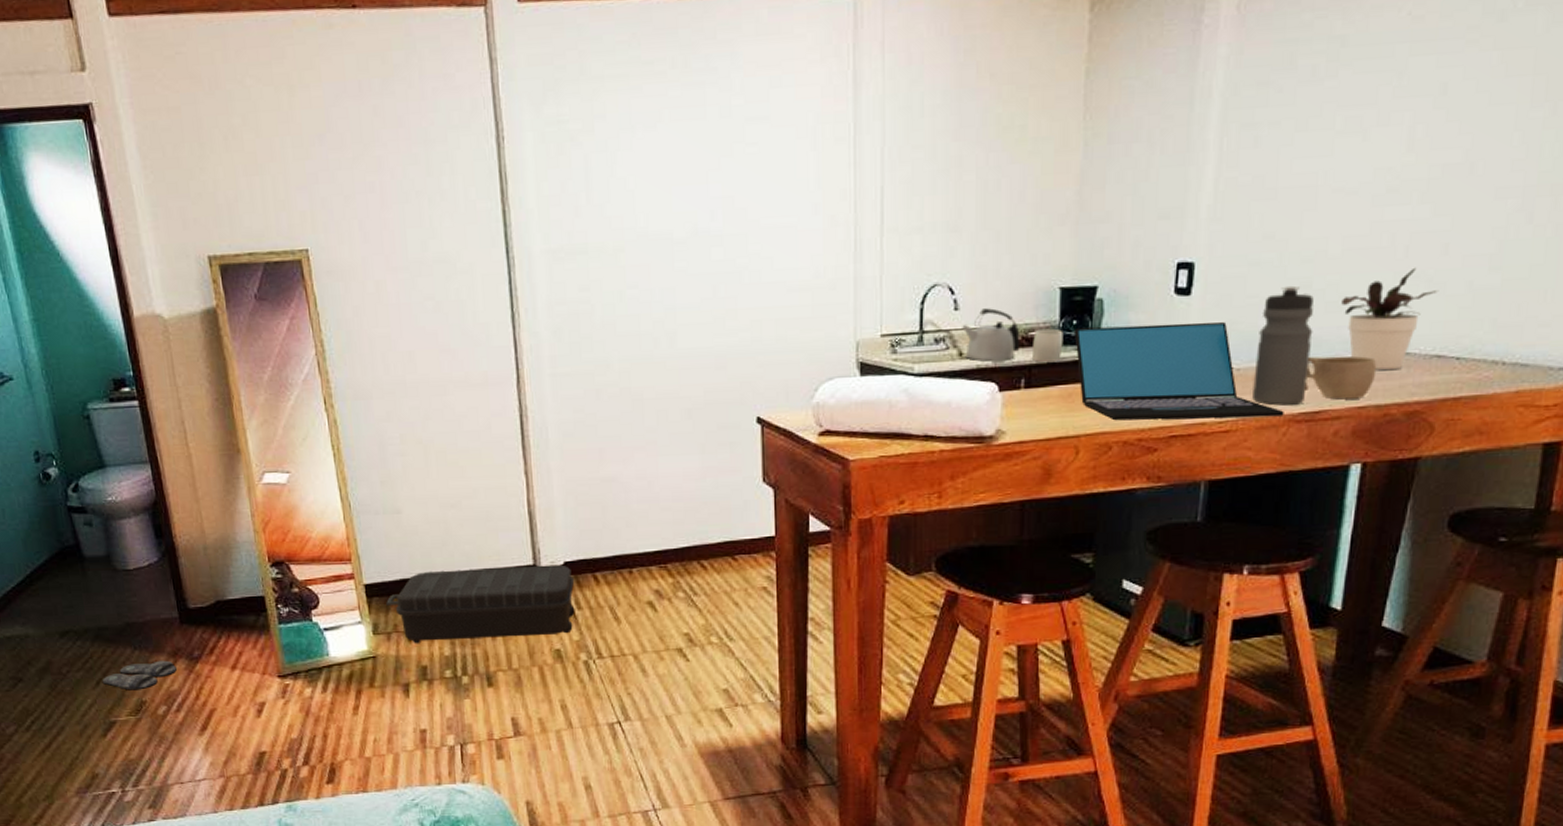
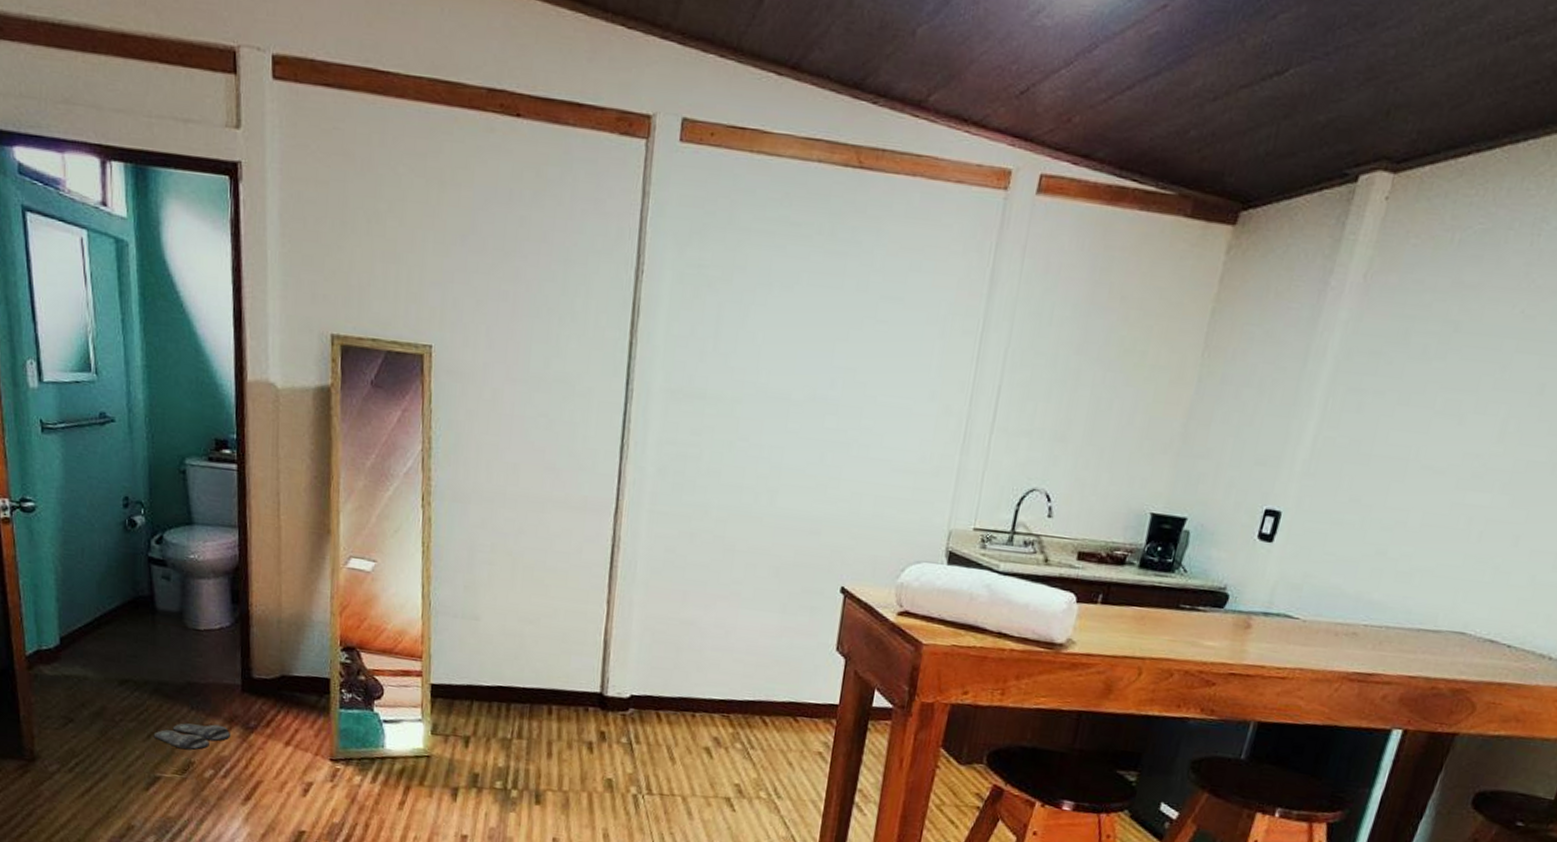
suitcase: present [386,564,575,644] -> none [449,681,638,765]
kettle: present [962,308,1020,364] -> none [1050,520,1106,576]
mug: present [1031,328,1063,363] -> none [1112,549,1147,584]
laptop: present [1074,322,1284,421] -> none [1152,555,1340,673]
water bottle: present [1252,285,1314,406] -> none [1312,549,1386,664]
cup: present [1305,356,1377,400] -> none [1363,621,1434,669]
potted plant: present [1341,267,1439,371] -> none [1411,553,1503,647]

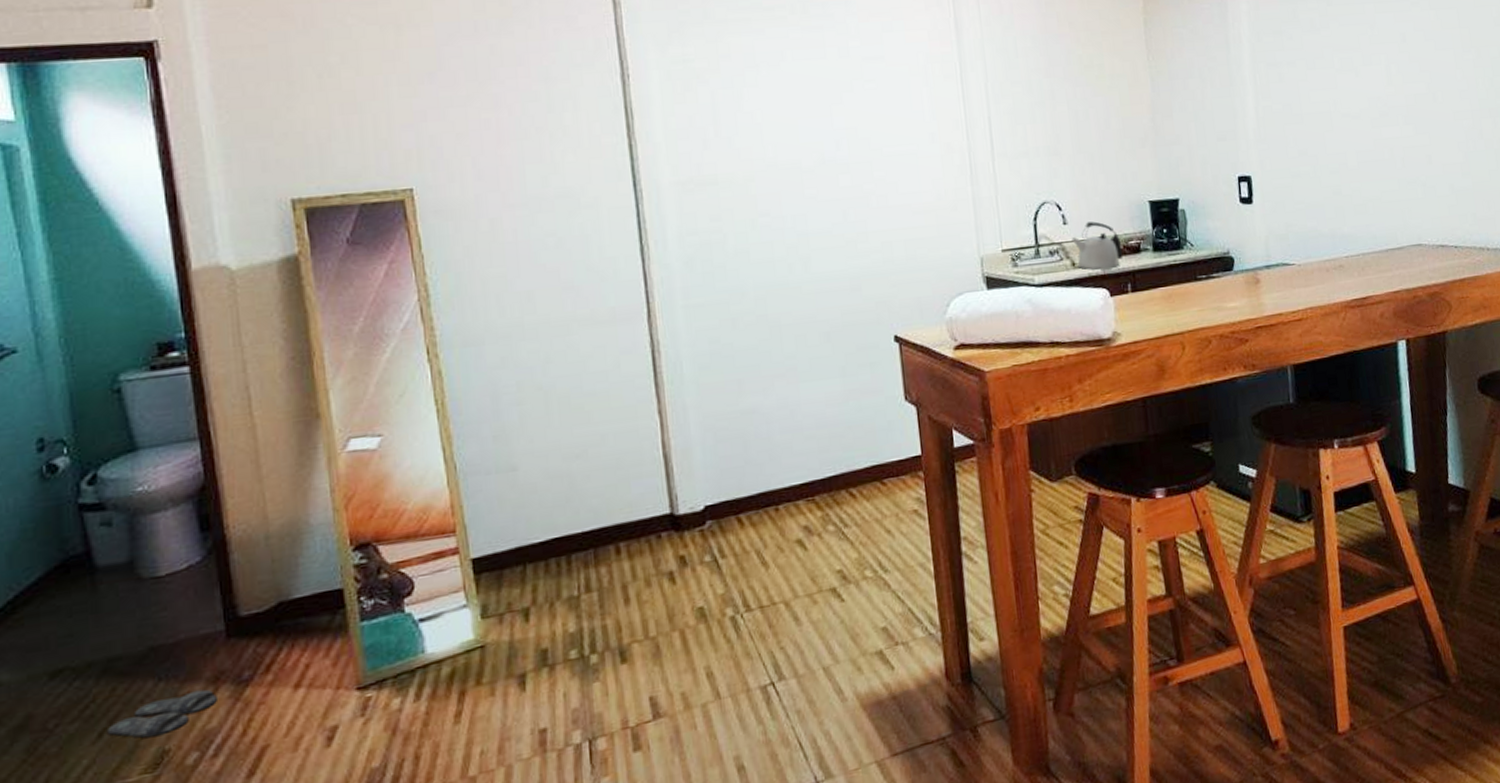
kettle: none [1050,520,1106,576] -> present [1071,221,1123,272]

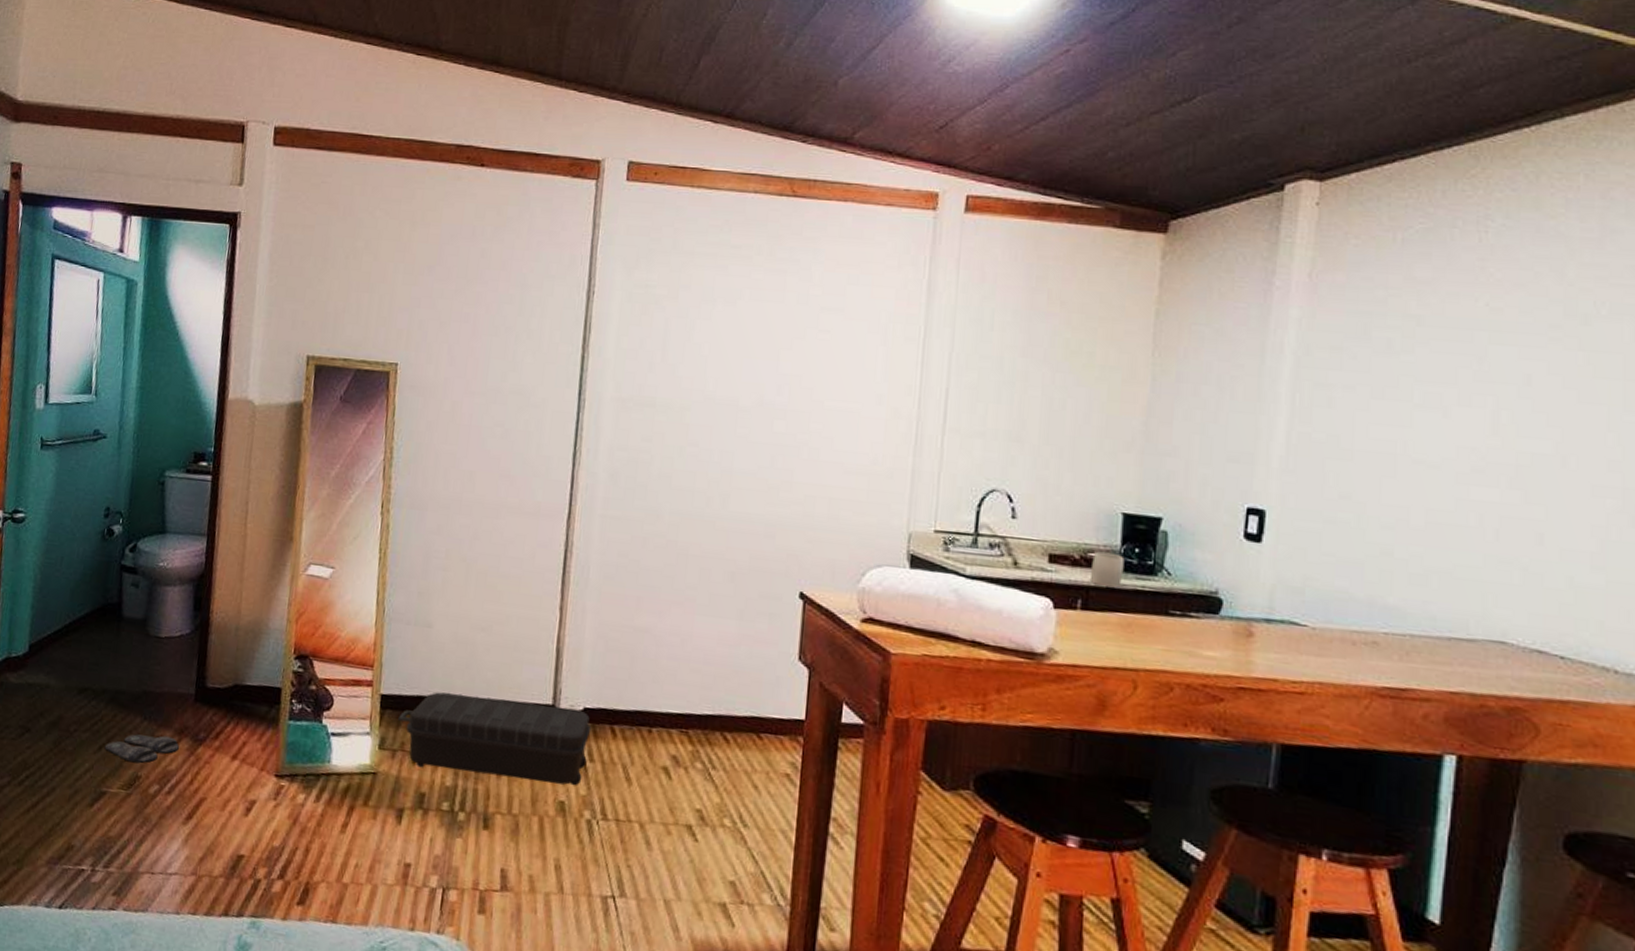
suitcase: none [498,510,719,624] -> present [398,692,592,786]
kettle: present [1071,221,1123,272] -> none [1018,521,1079,580]
mug: none [1133,237,1159,269] -> present [1089,551,1125,588]

